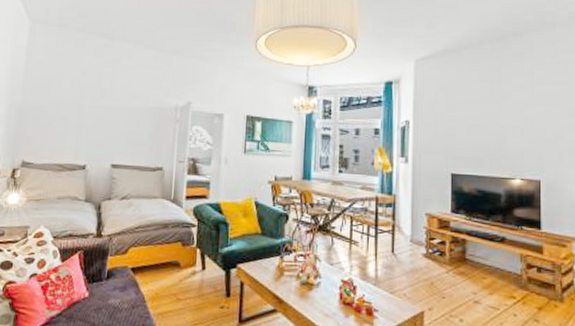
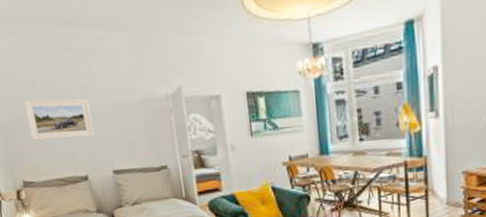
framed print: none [42,90,106,131] -> present [23,98,95,141]

